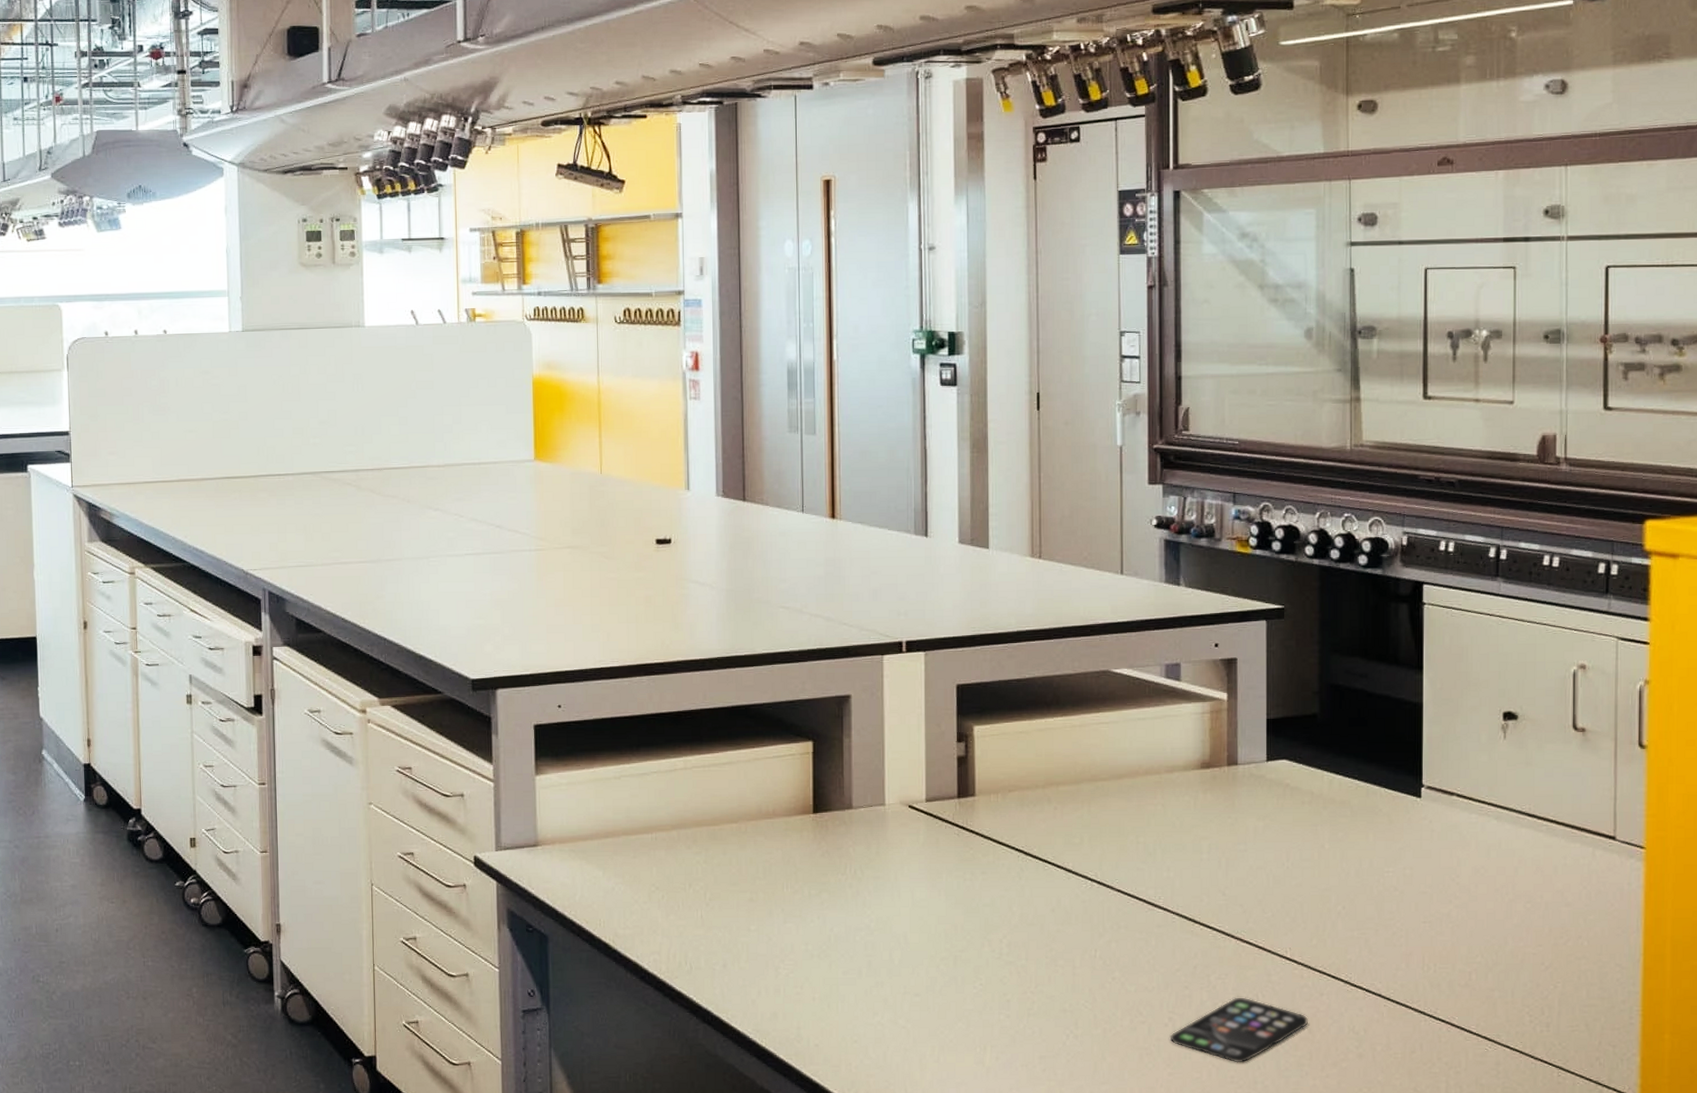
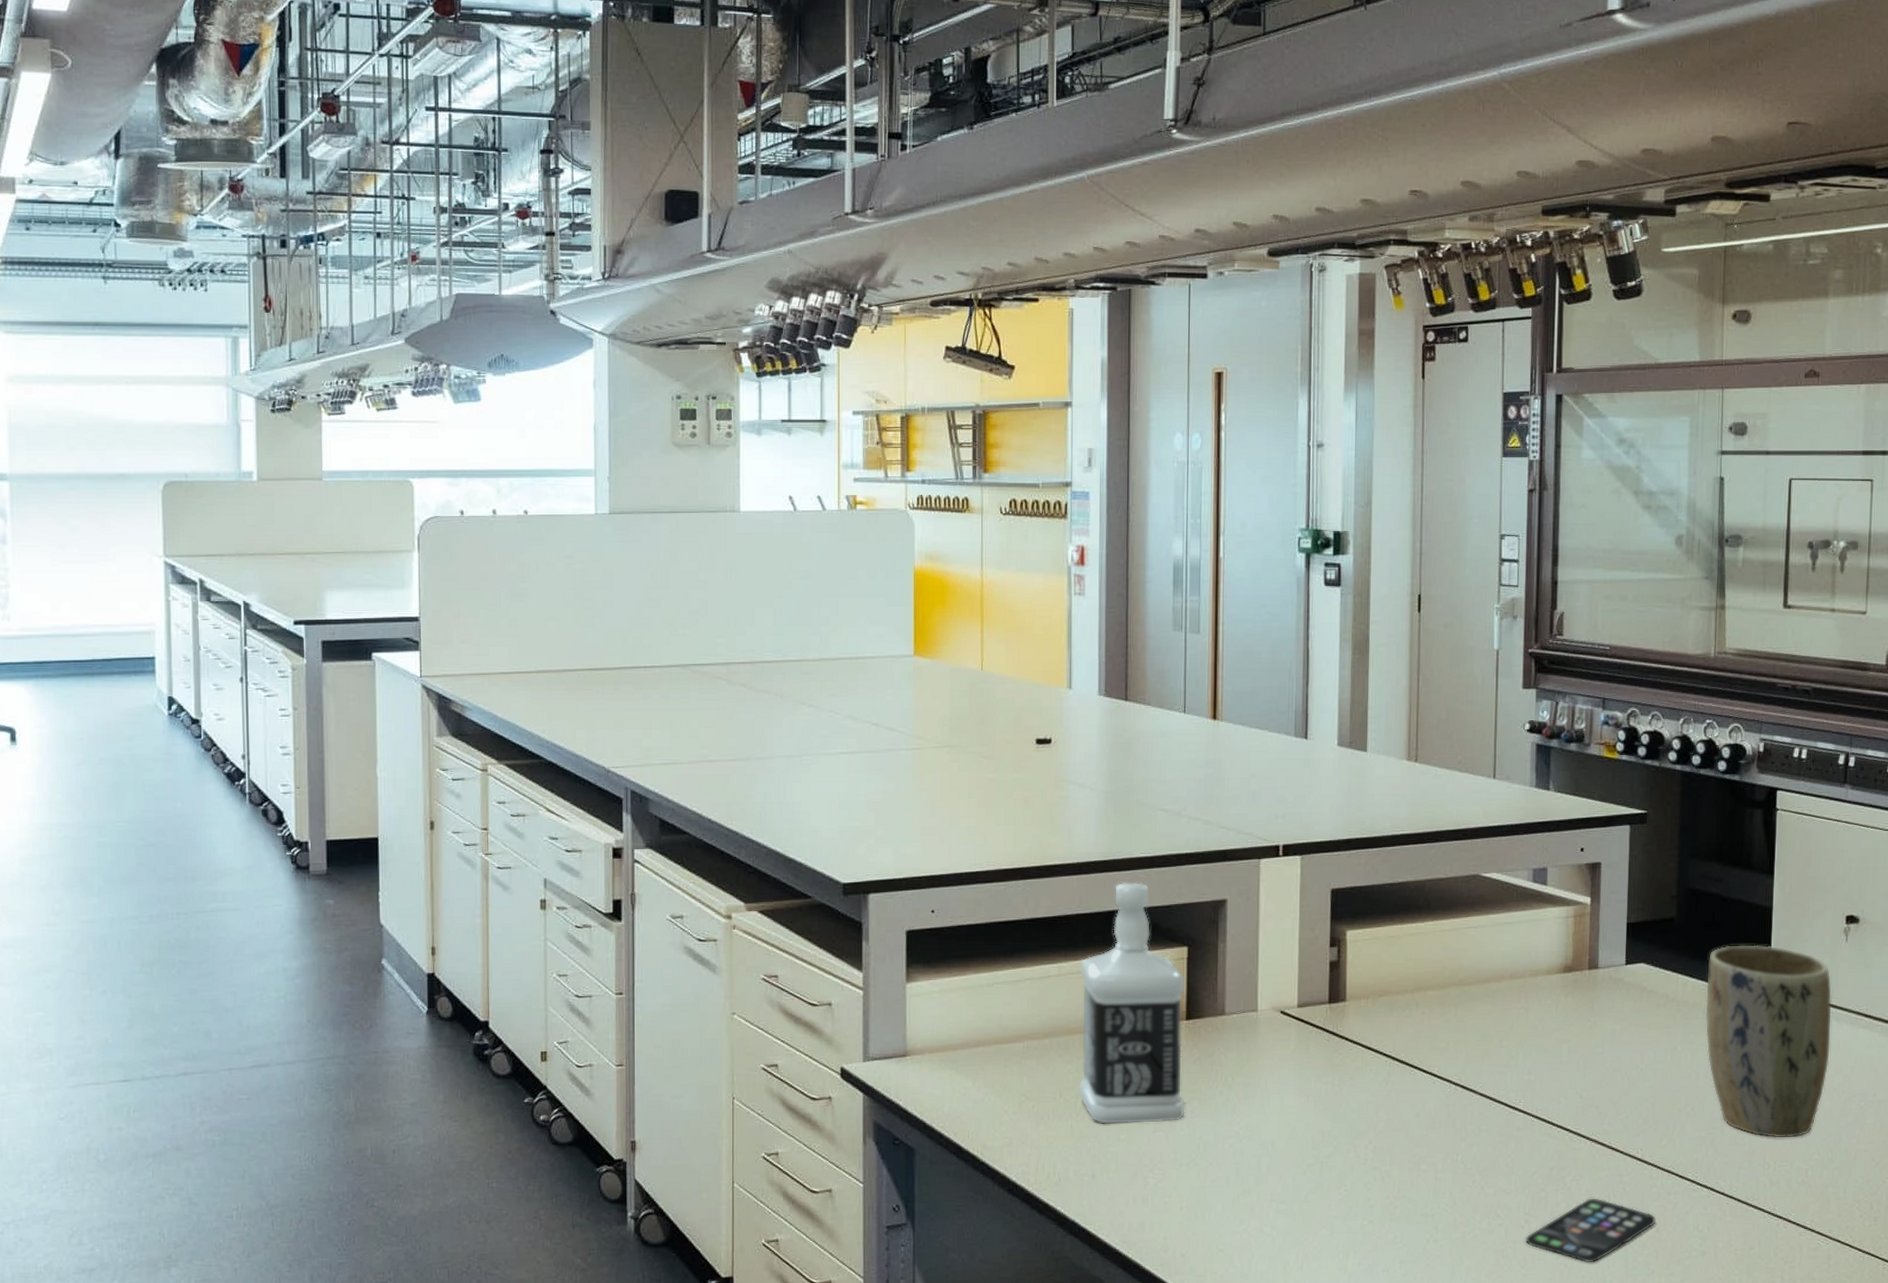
bottle: none [705,678,815,915] -> present [1079,882,1185,1124]
plant pot: none [1354,741,1491,940] -> present [1705,945,1832,1138]

